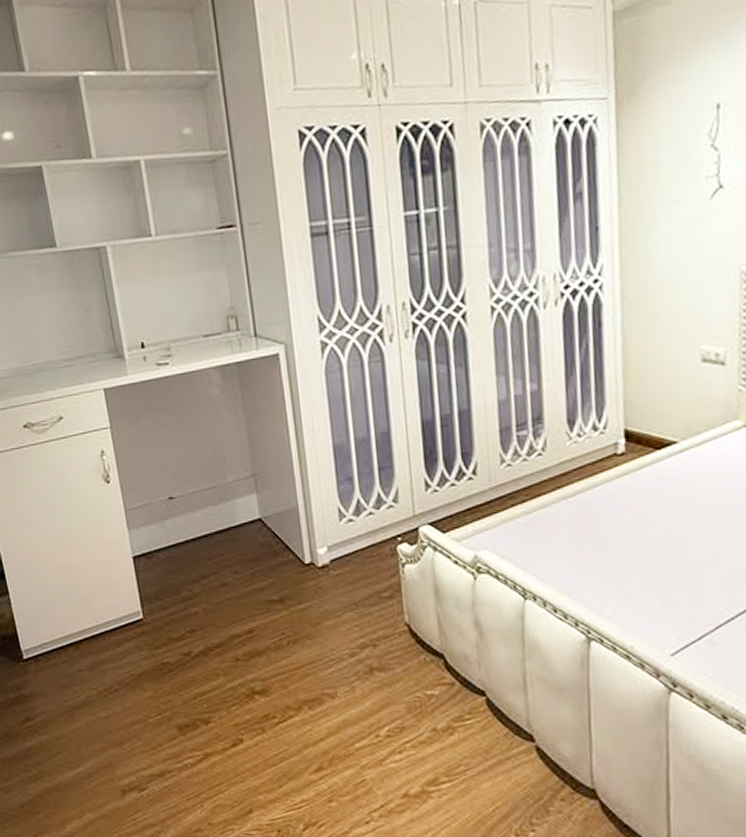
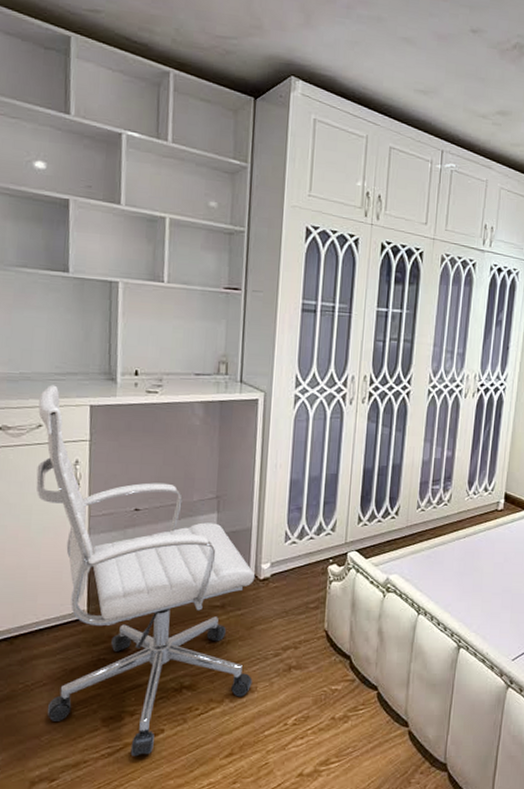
chair: none [54,372,331,768] -> present [36,385,256,757]

